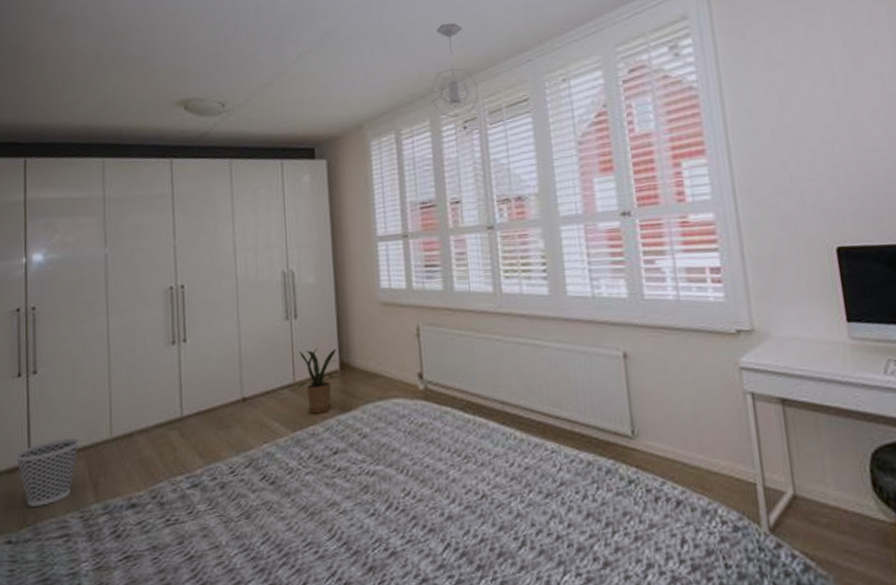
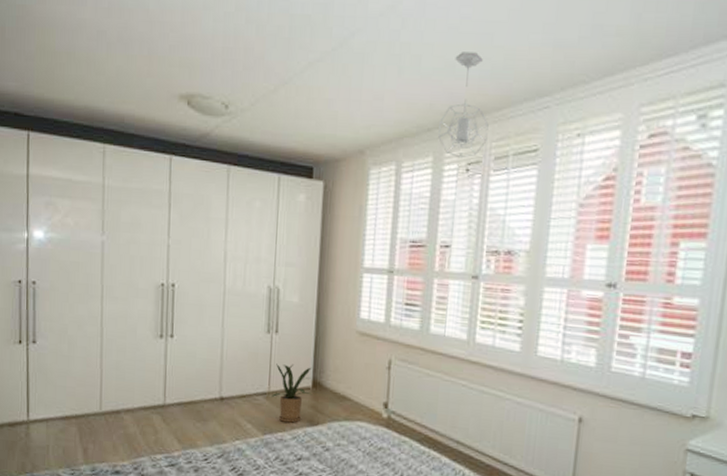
wastebasket: present [15,438,80,507] -> none [16,405,73,459]

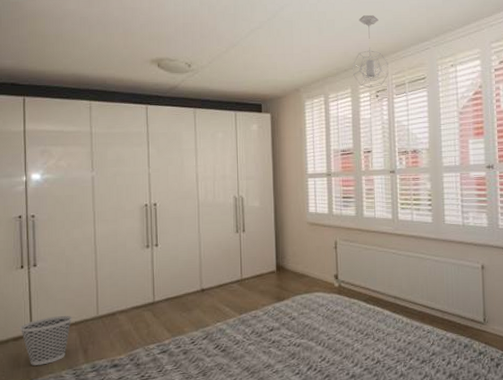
wastebasket: none [16,405,73,459] -> present [20,316,73,365]
house plant: present [271,364,312,423] -> none [244,254,277,302]

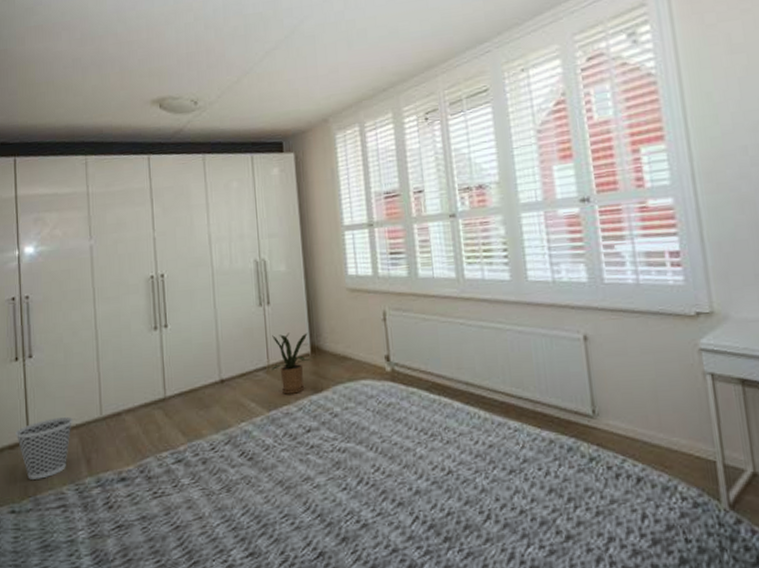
house plant: none [244,254,277,302] -> present [272,332,312,394]
pendant light: present [353,15,389,88] -> none [393,17,440,110]

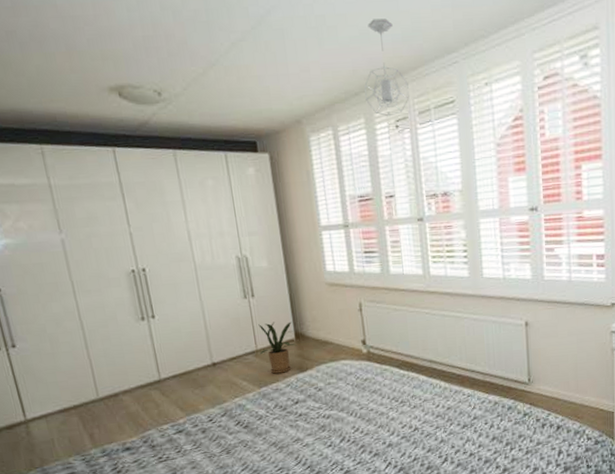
wastebasket: present [15,417,73,480] -> none [11,399,70,454]
pendant light: none [393,17,440,110] -> present [364,18,410,117]

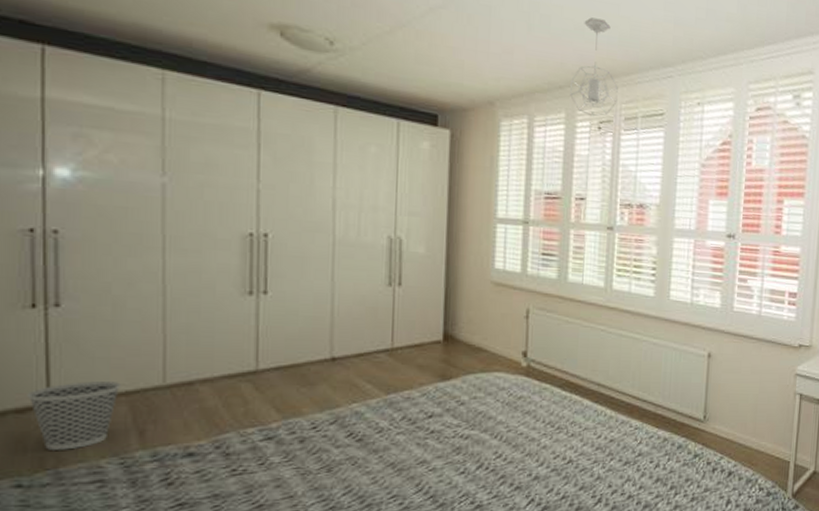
wastebasket: none [11,399,70,454] -> present [27,381,121,450]
house plant: present [258,321,297,374] -> none [395,317,444,379]

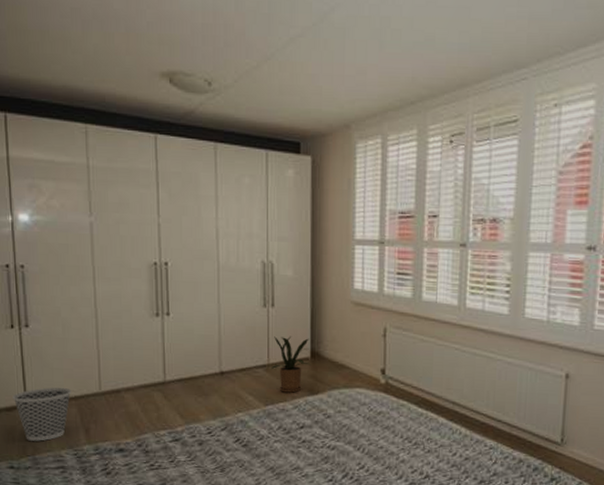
house plant: none [395,317,444,379] -> present [271,336,311,393]
pendant light: present [570,17,618,117] -> none [421,25,470,131]

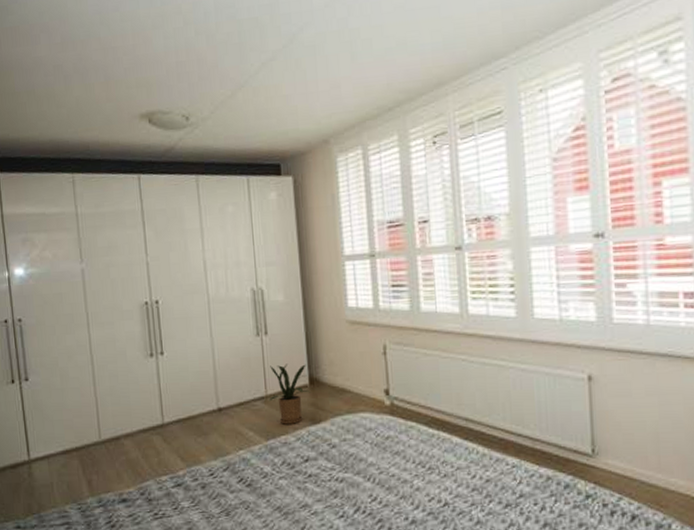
wastebasket: present [13,387,72,441] -> none [16,440,73,498]

